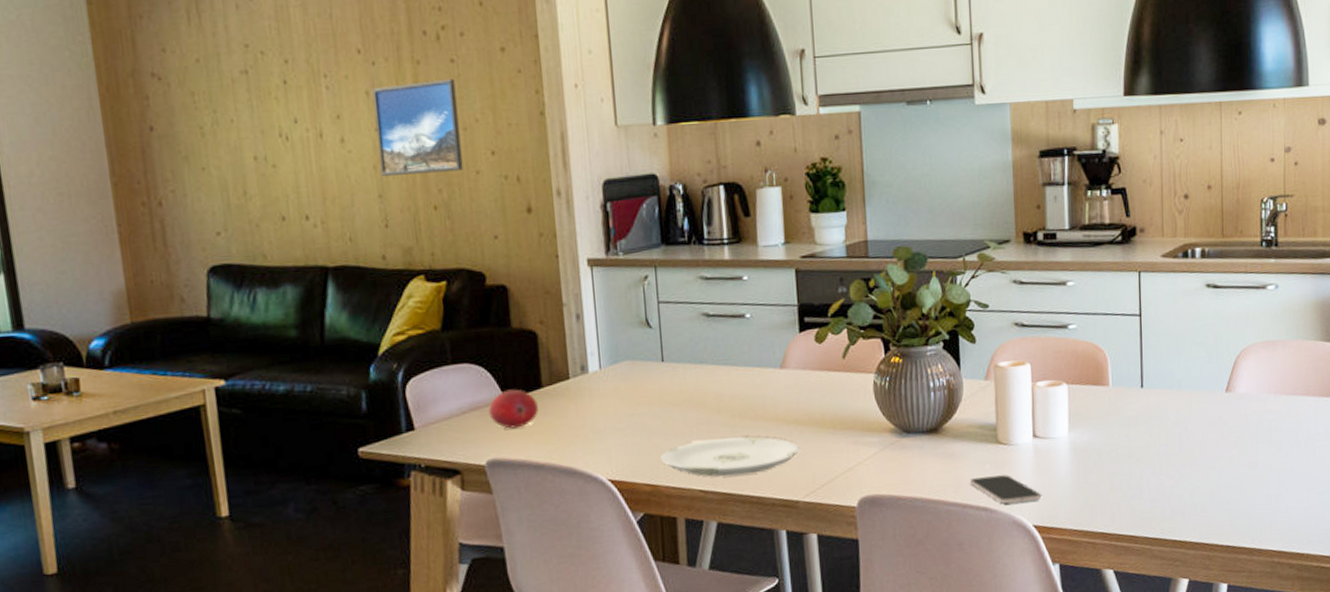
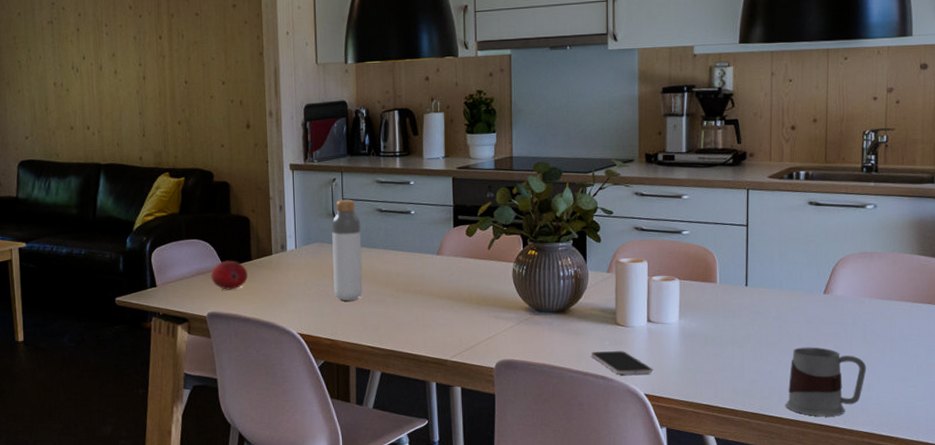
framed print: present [372,78,463,176] -> none [138,27,201,99]
bottle: none [644,302,690,434] -> present [331,199,363,301]
plate: present [661,436,800,477] -> none [340,306,450,337]
mug: none [1188,455,1274,537] -> present [785,347,867,417]

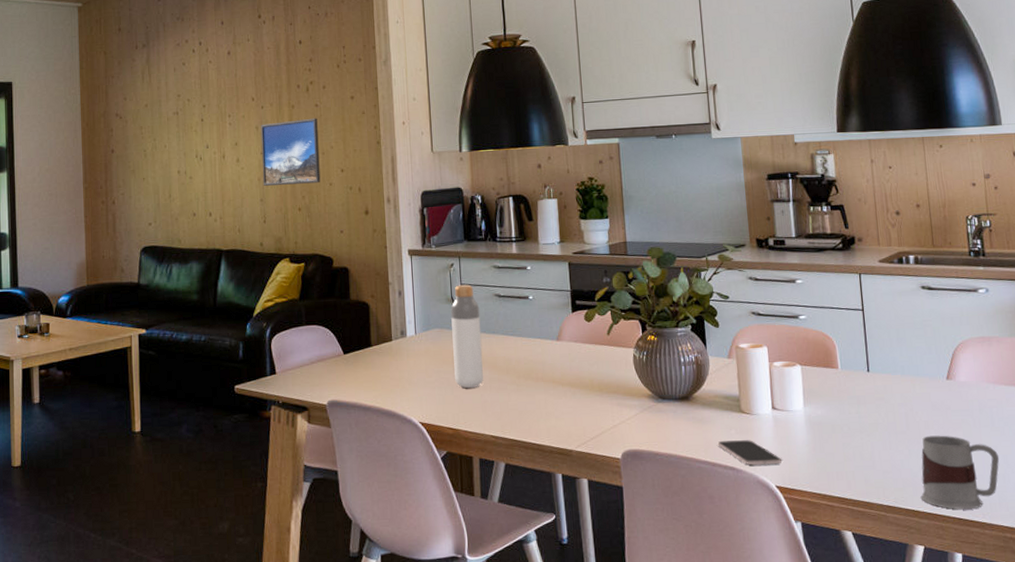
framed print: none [138,27,201,99] -> present [260,118,321,186]
fruit: present [211,260,248,290] -> none [331,346,368,377]

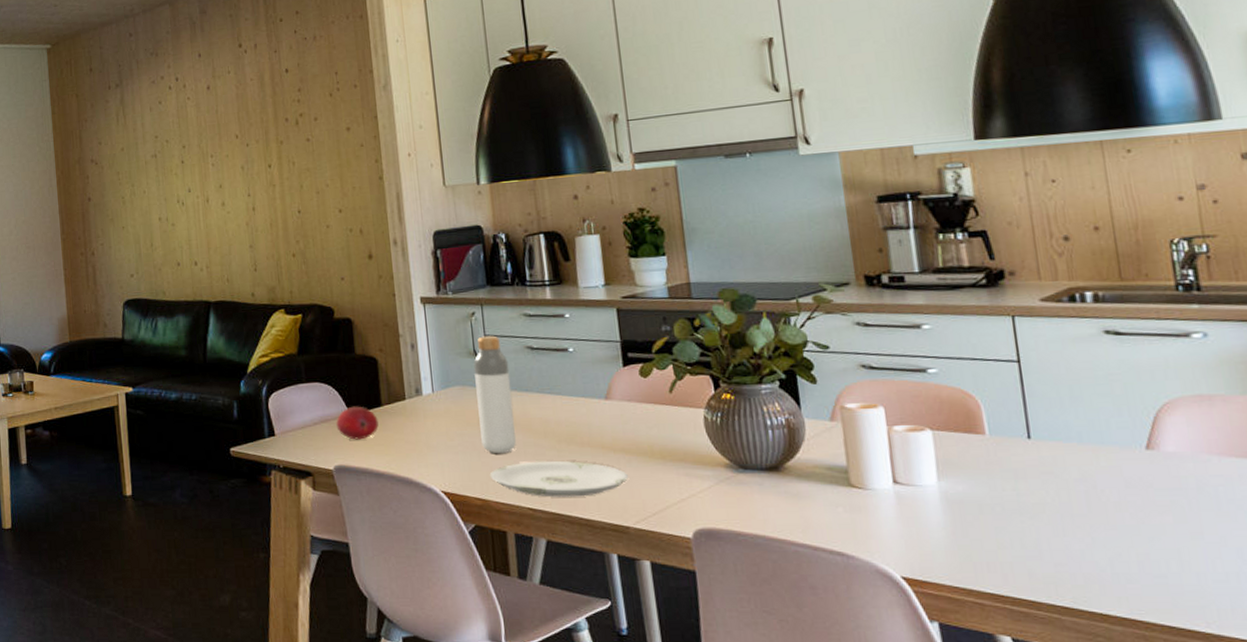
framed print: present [260,118,321,186] -> none [246,153,316,231]
fruit: none [331,346,368,377] -> present [336,406,379,440]
plate: none [461,394,573,426] -> present [490,461,628,497]
smartphone: present [717,440,782,465] -> none [819,520,909,550]
mug: present [920,435,1000,510] -> none [1110,520,1231,616]

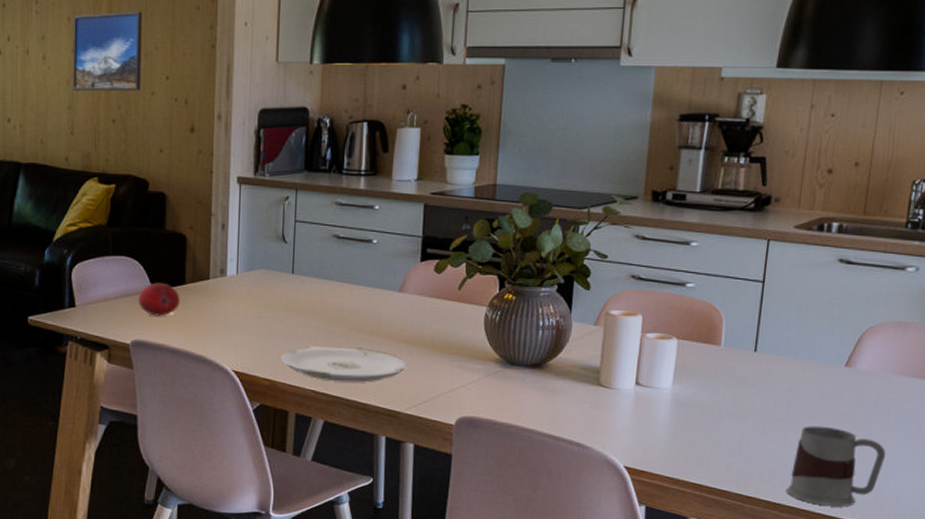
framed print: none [246,153,316,231] -> present [72,11,142,91]
bottle: present [473,335,517,453] -> none [277,221,314,337]
mug: none [1110,520,1231,616] -> present [785,426,887,507]

